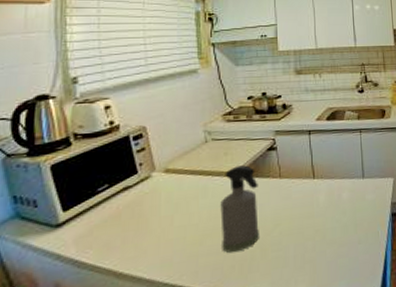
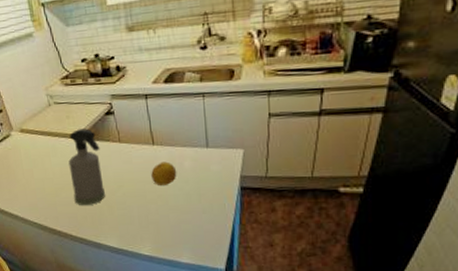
fruit: none [310,194,336,220] -> present [151,161,177,185]

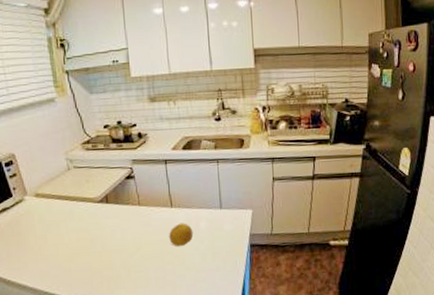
spray bottle: present [68,128,105,206] -> none [86,192,123,271]

